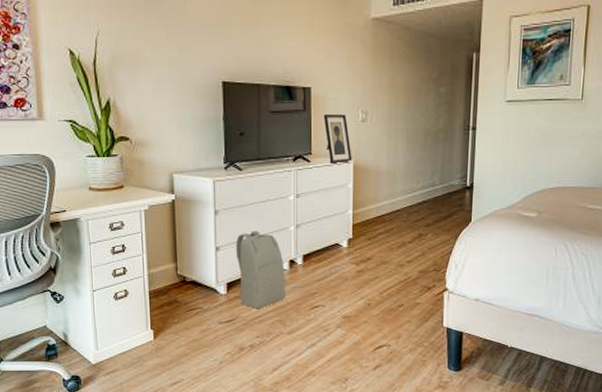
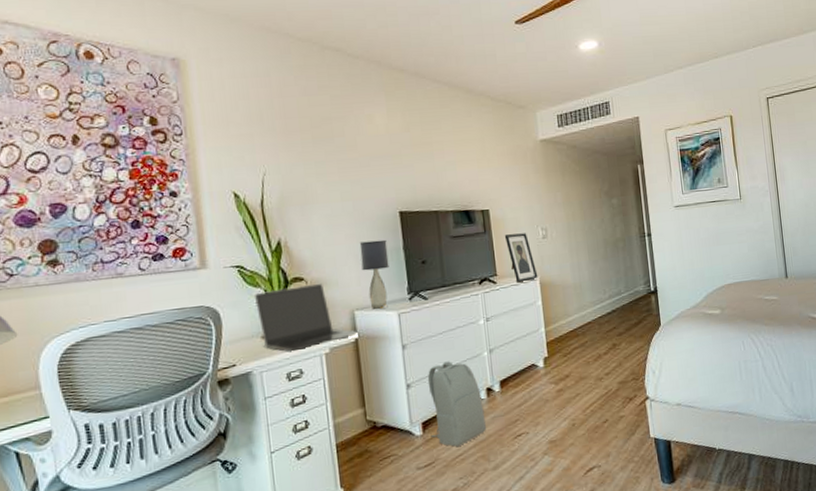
laptop: none [83,144,179,205] -> present [253,283,362,352]
table lamp: none [182,108,209,174] -> present [359,239,389,309]

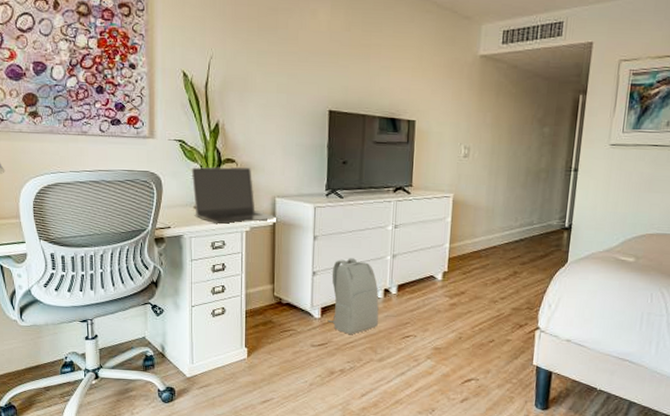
table lamp: present [359,239,389,309] -> none [287,134,313,199]
picture frame: present [504,233,538,283] -> none [426,148,452,197]

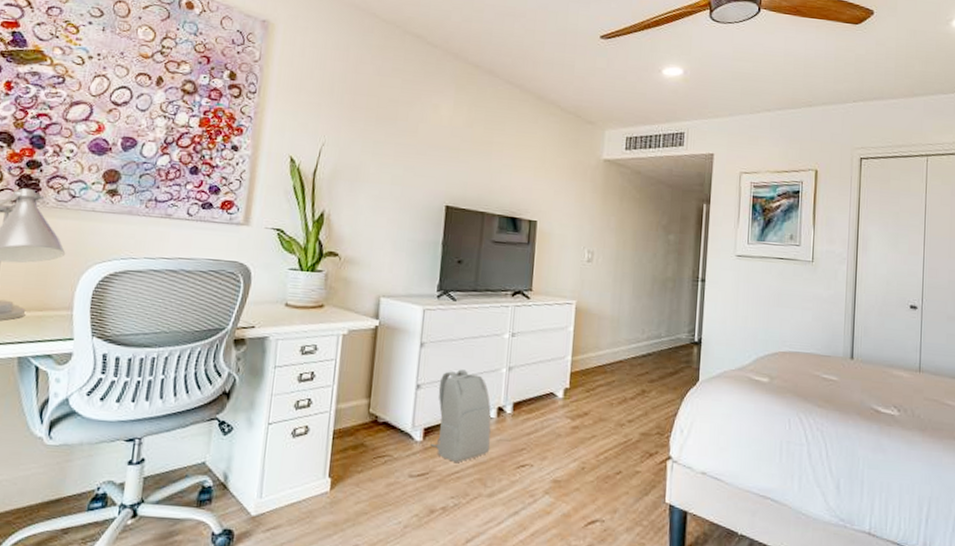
laptop: present [191,166,280,225] -> none [286,259,383,326]

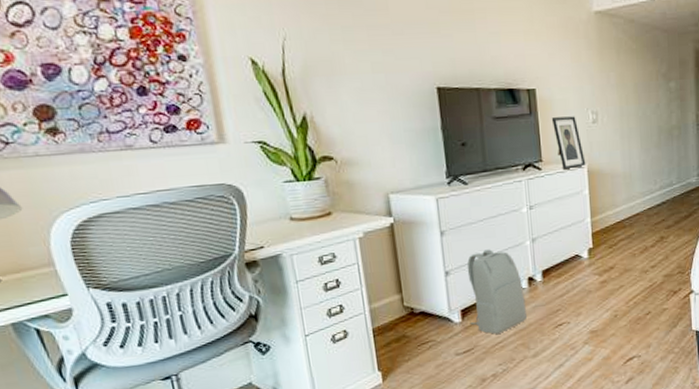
picture frame: none [547,250,575,303] -> present [551,116,586,170]

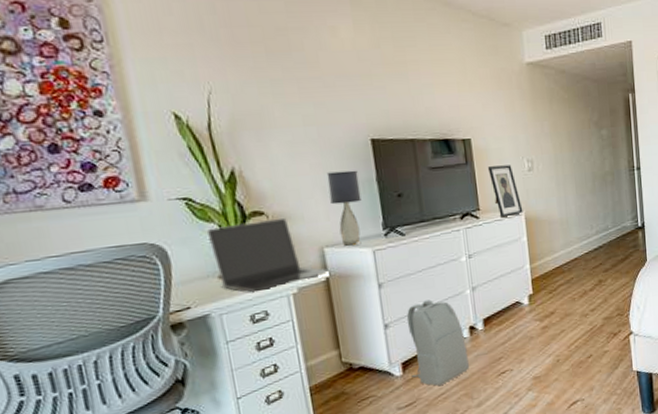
laptop: none [279,163,398,235] -> present [206,217,333,293]
table lamp: none [393,118,426,193] -> present [326,170,362,246]

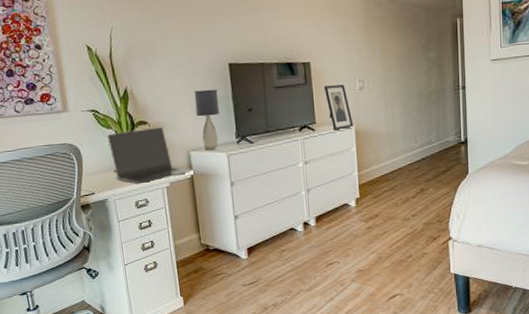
backpack: present [406,299,469,386] -> none [252,197,302,271]

